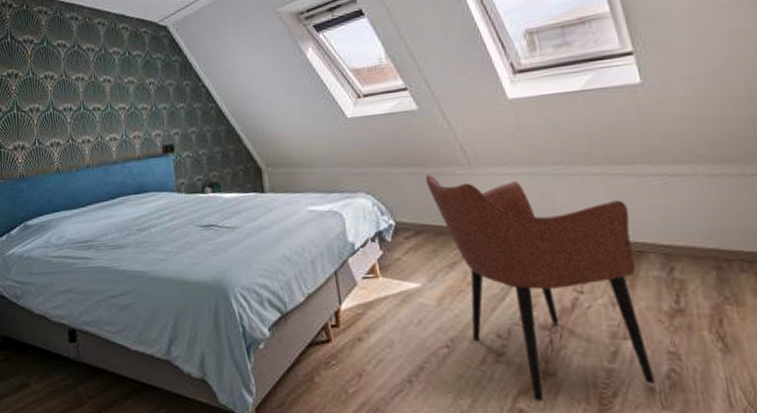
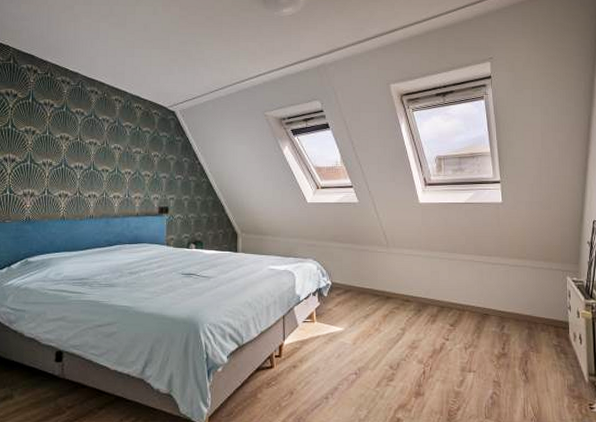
armchair: present [425,175,656,401] -> none [357,250,484,413]

